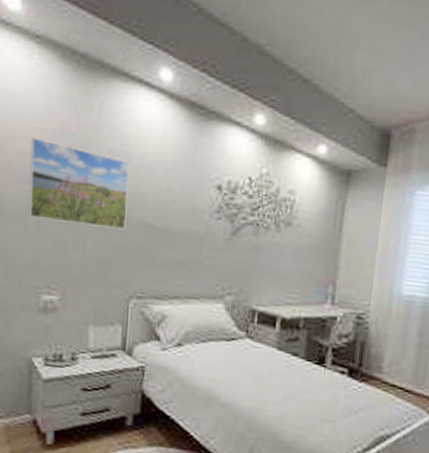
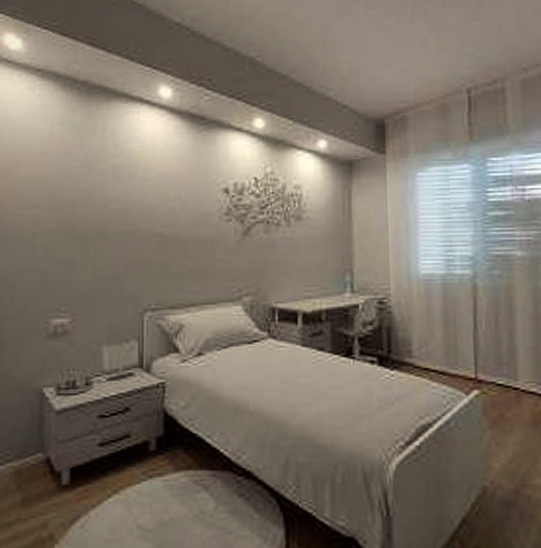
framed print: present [28,138,129,230] -> none [34,163,136,243]

